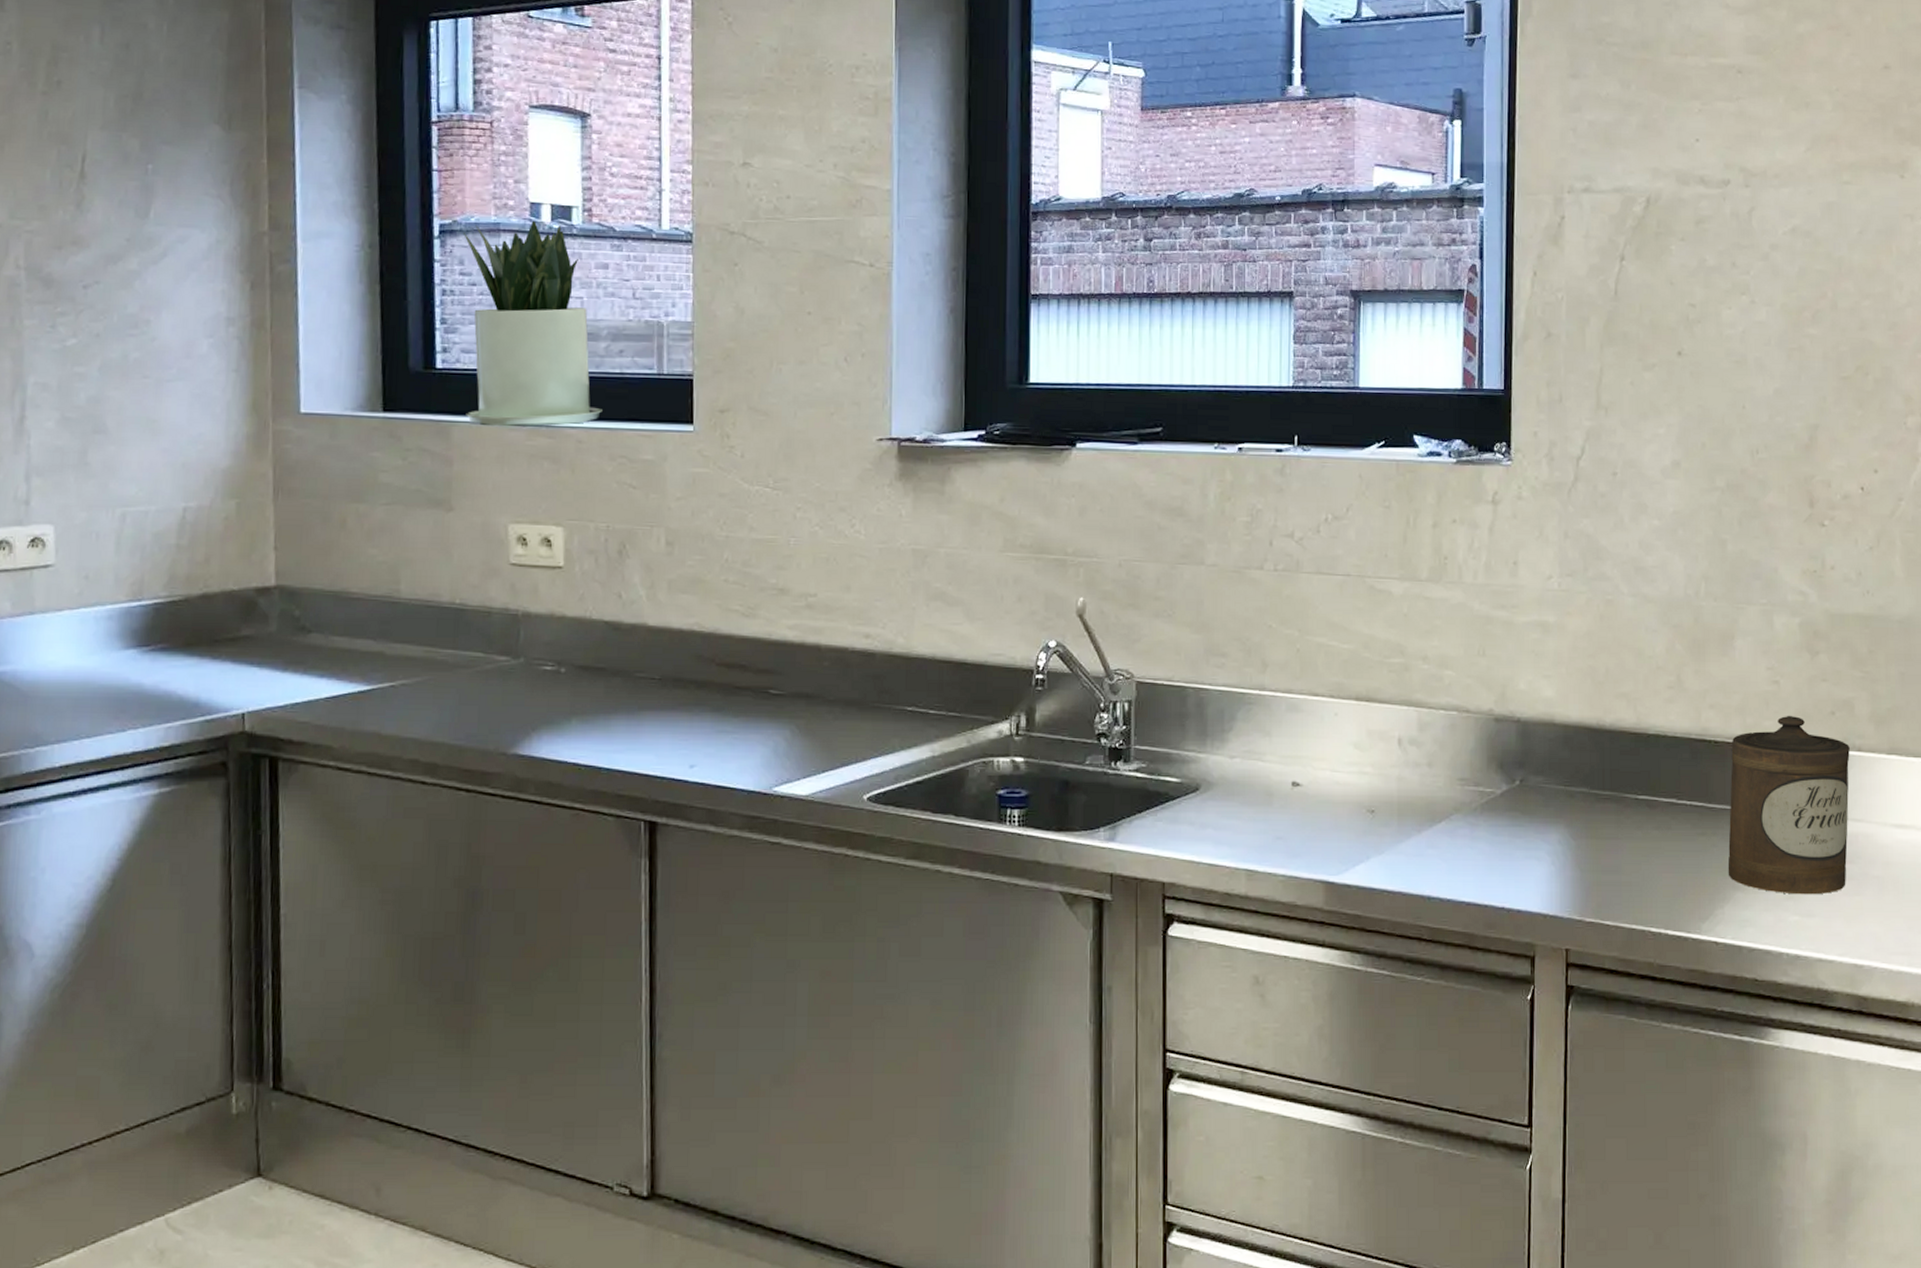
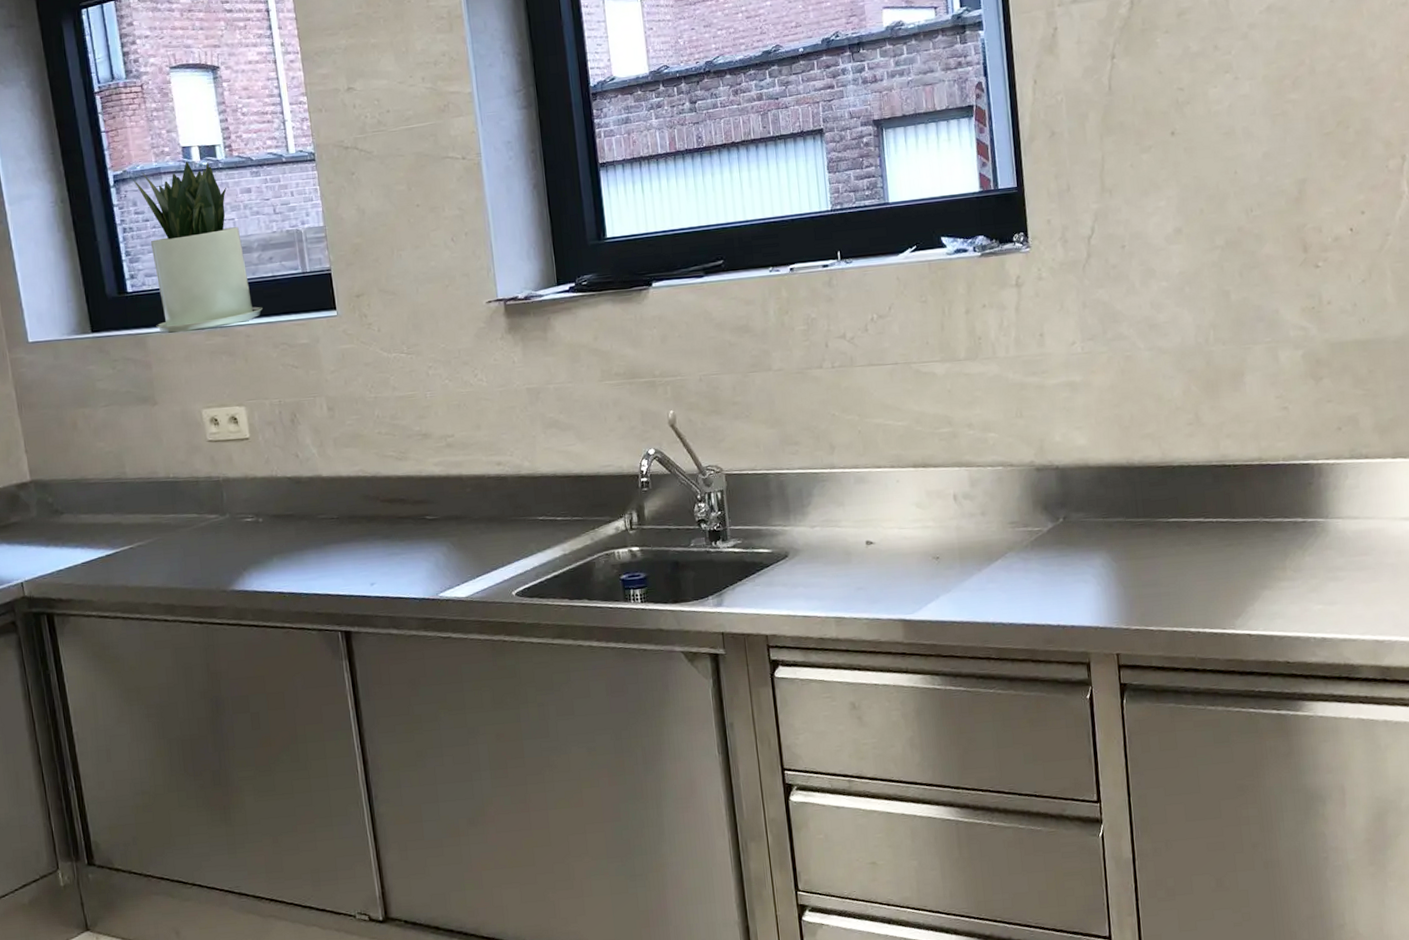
canister: present [1727,715,1850,895] -> none [1249,435,1363,588]

